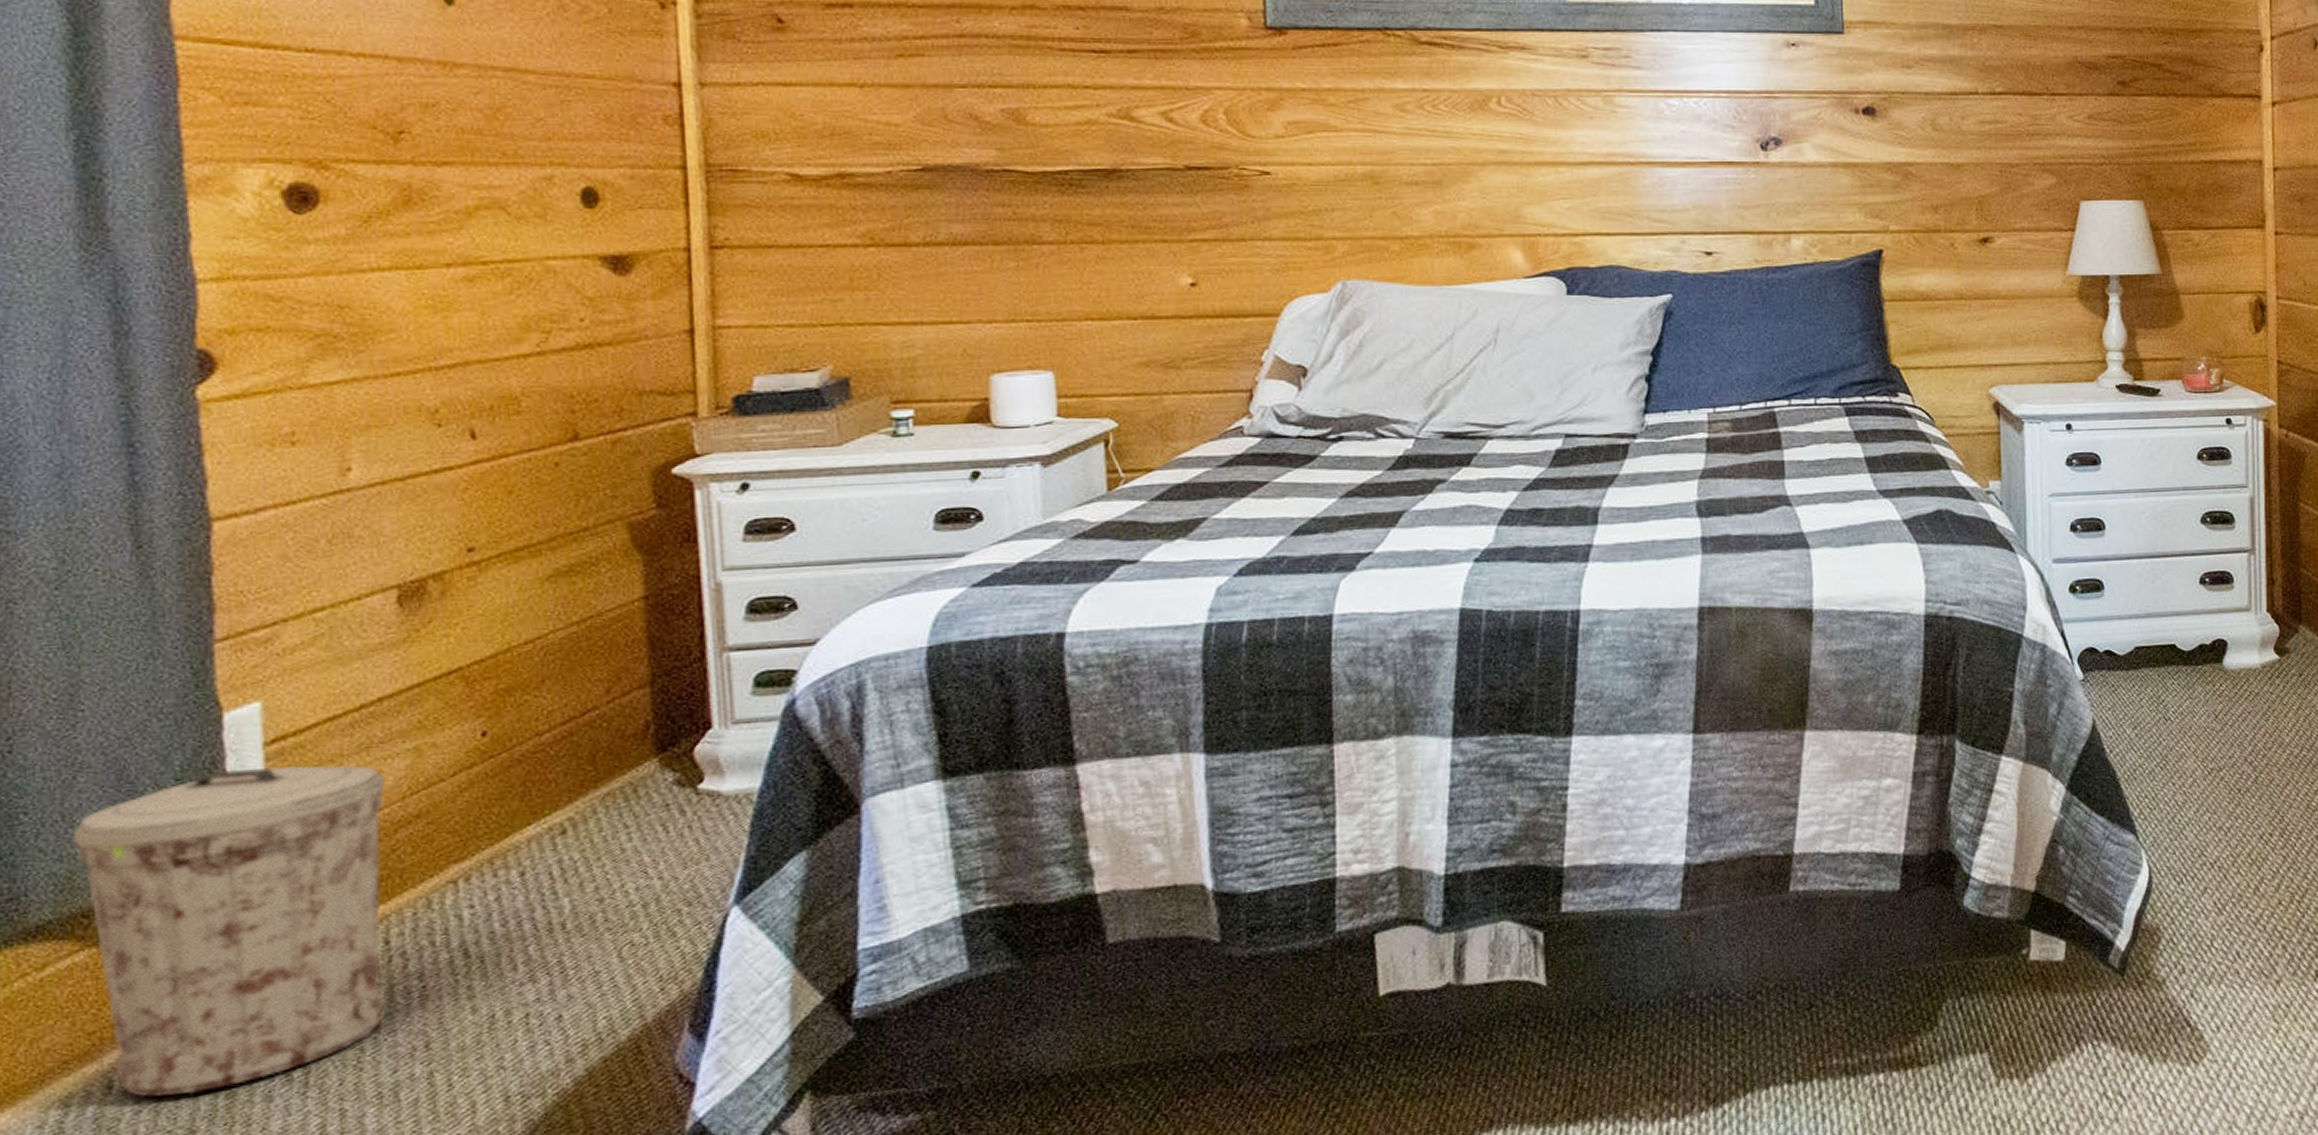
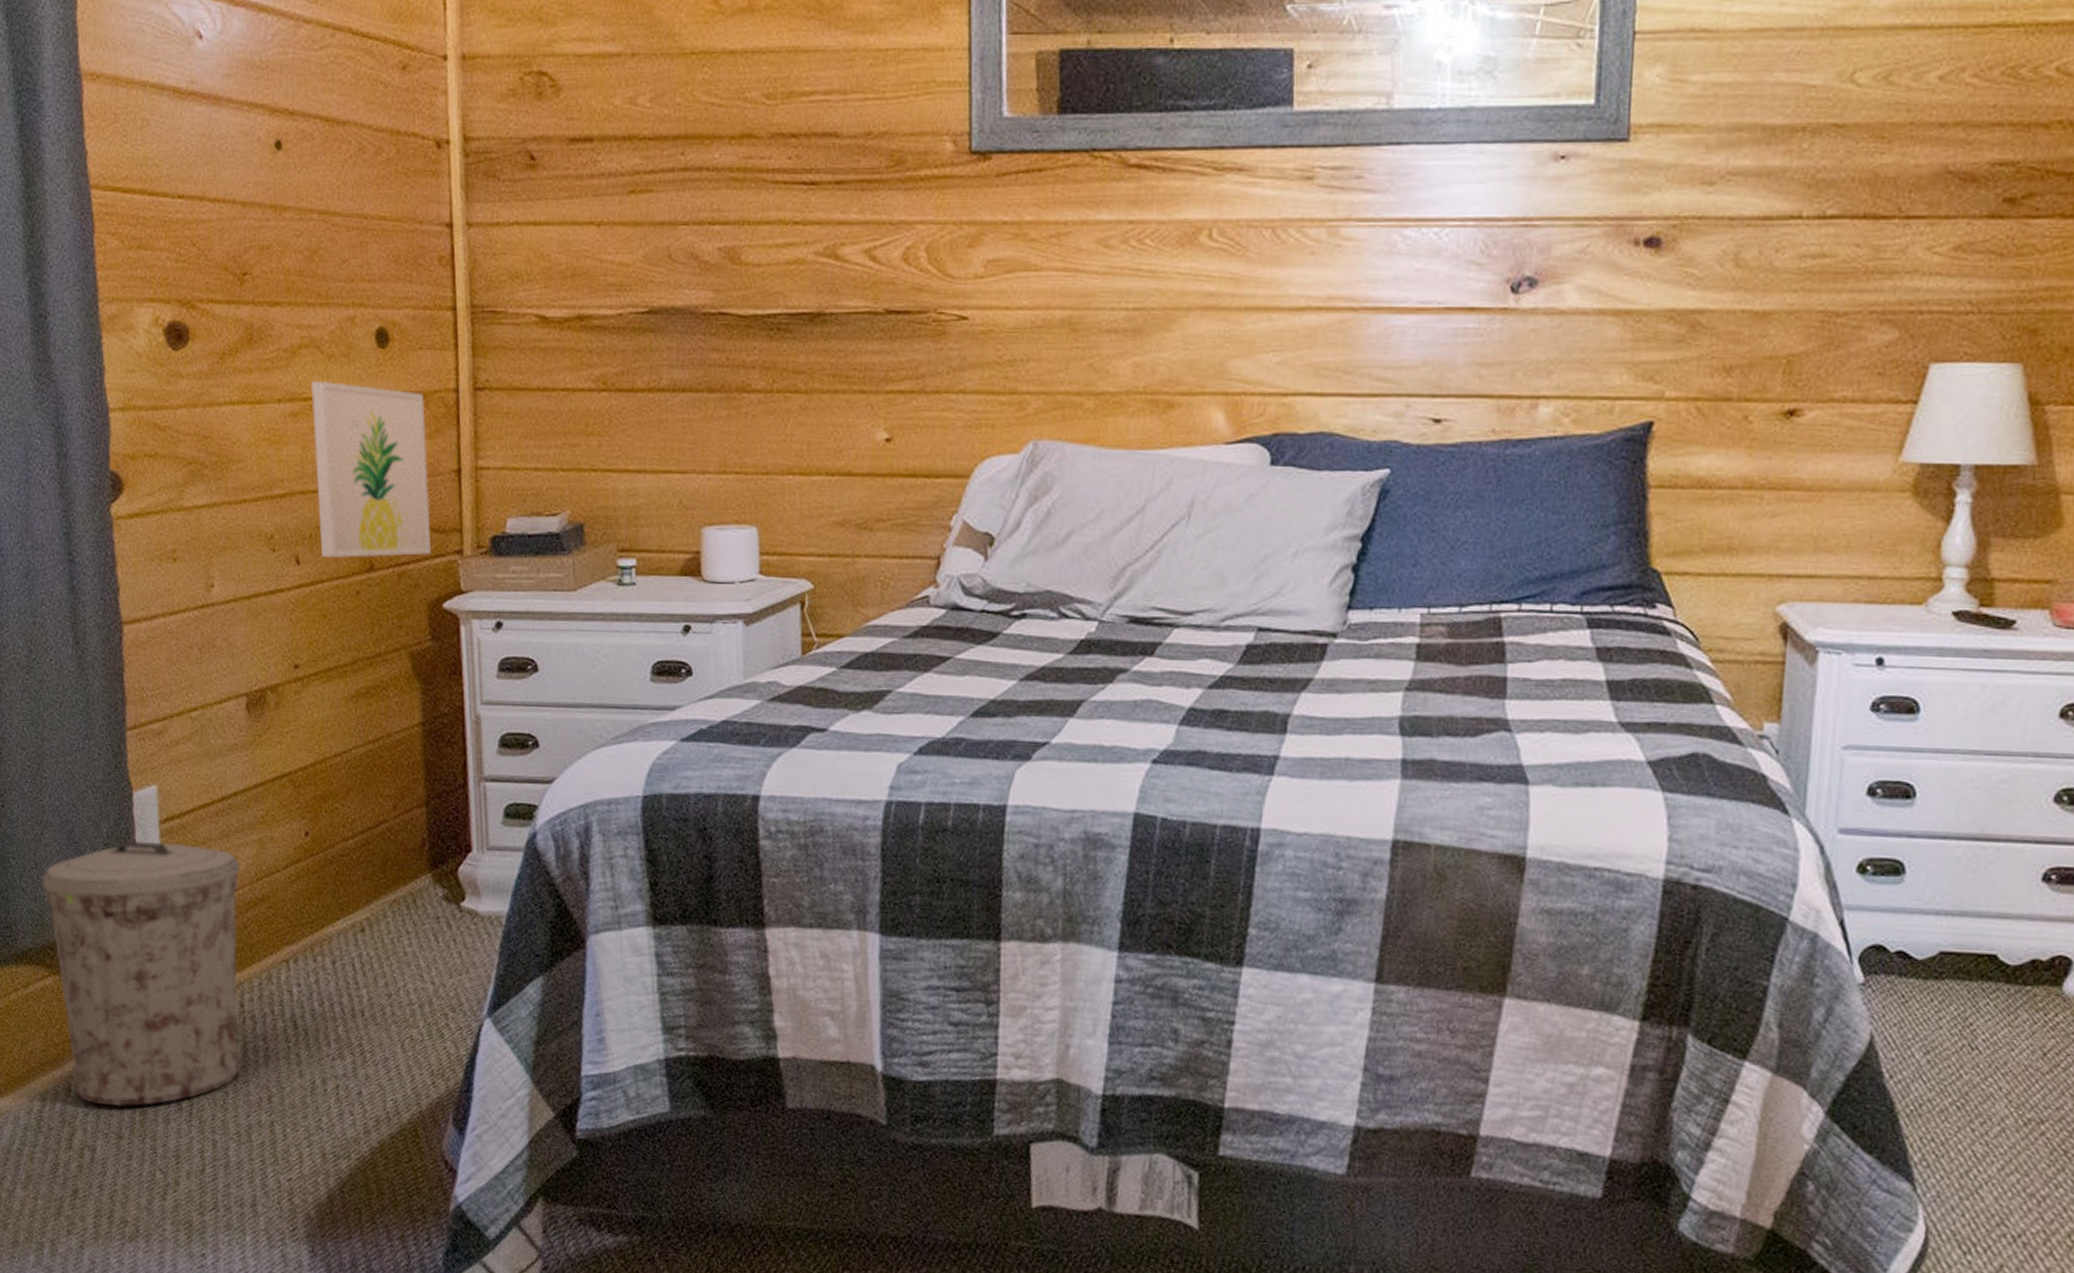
wall art: none [493,244,655,430] -> present [311,382,431,559]

